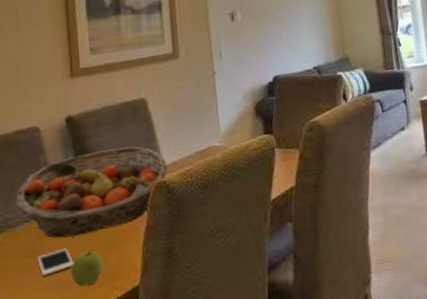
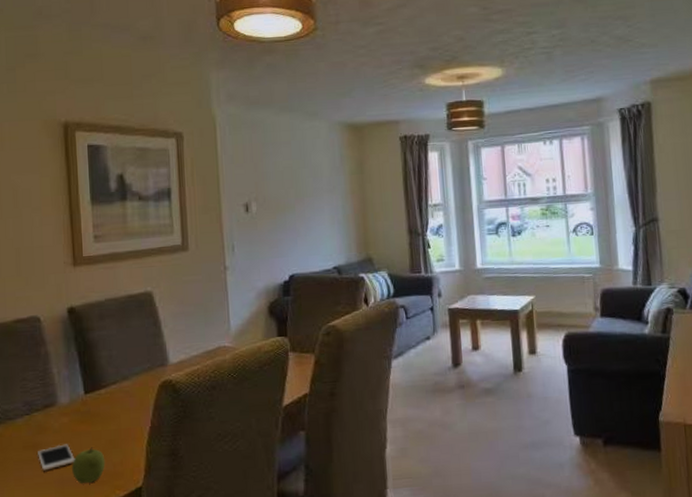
fruit basket: present [16,146,168,238] -> none [15,342,175,433]

